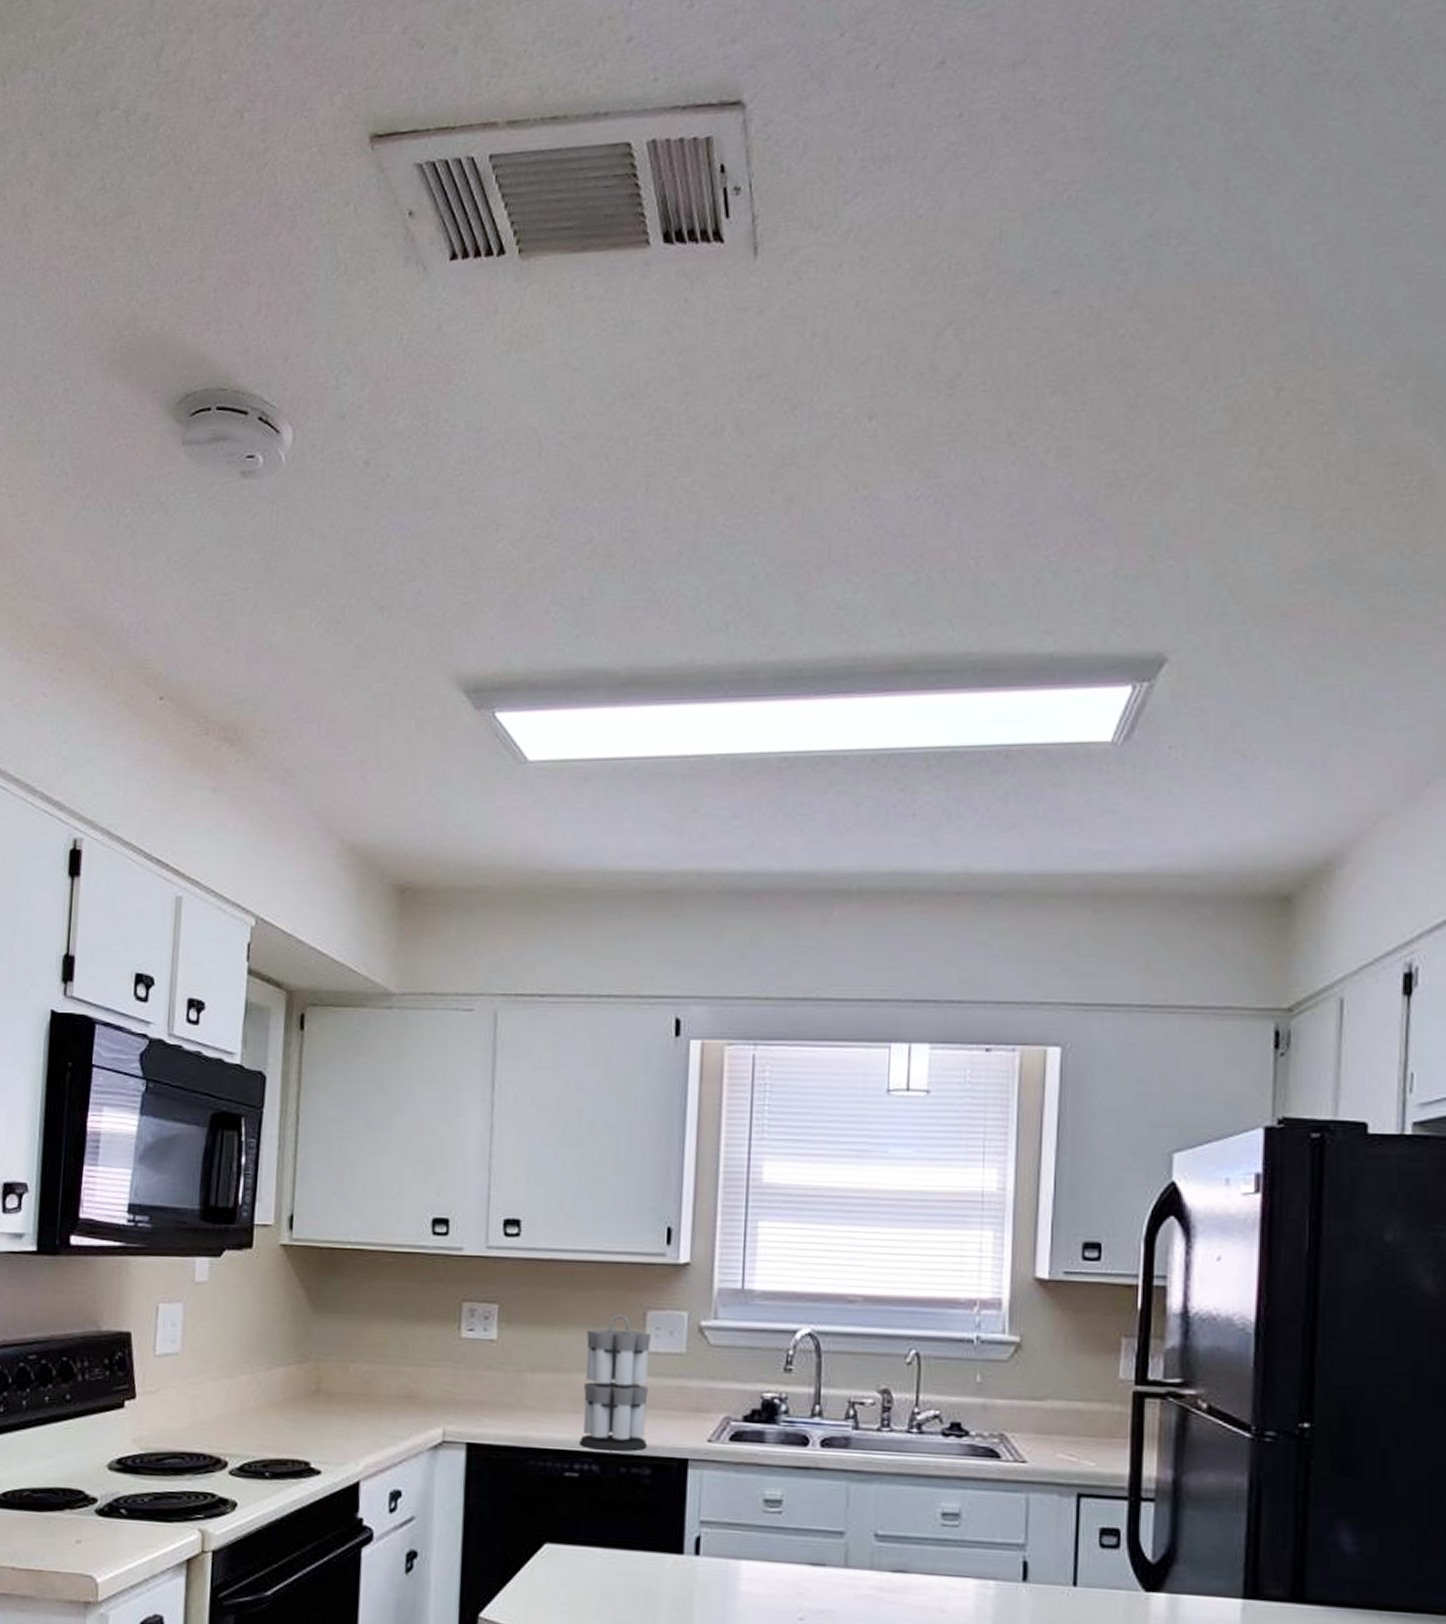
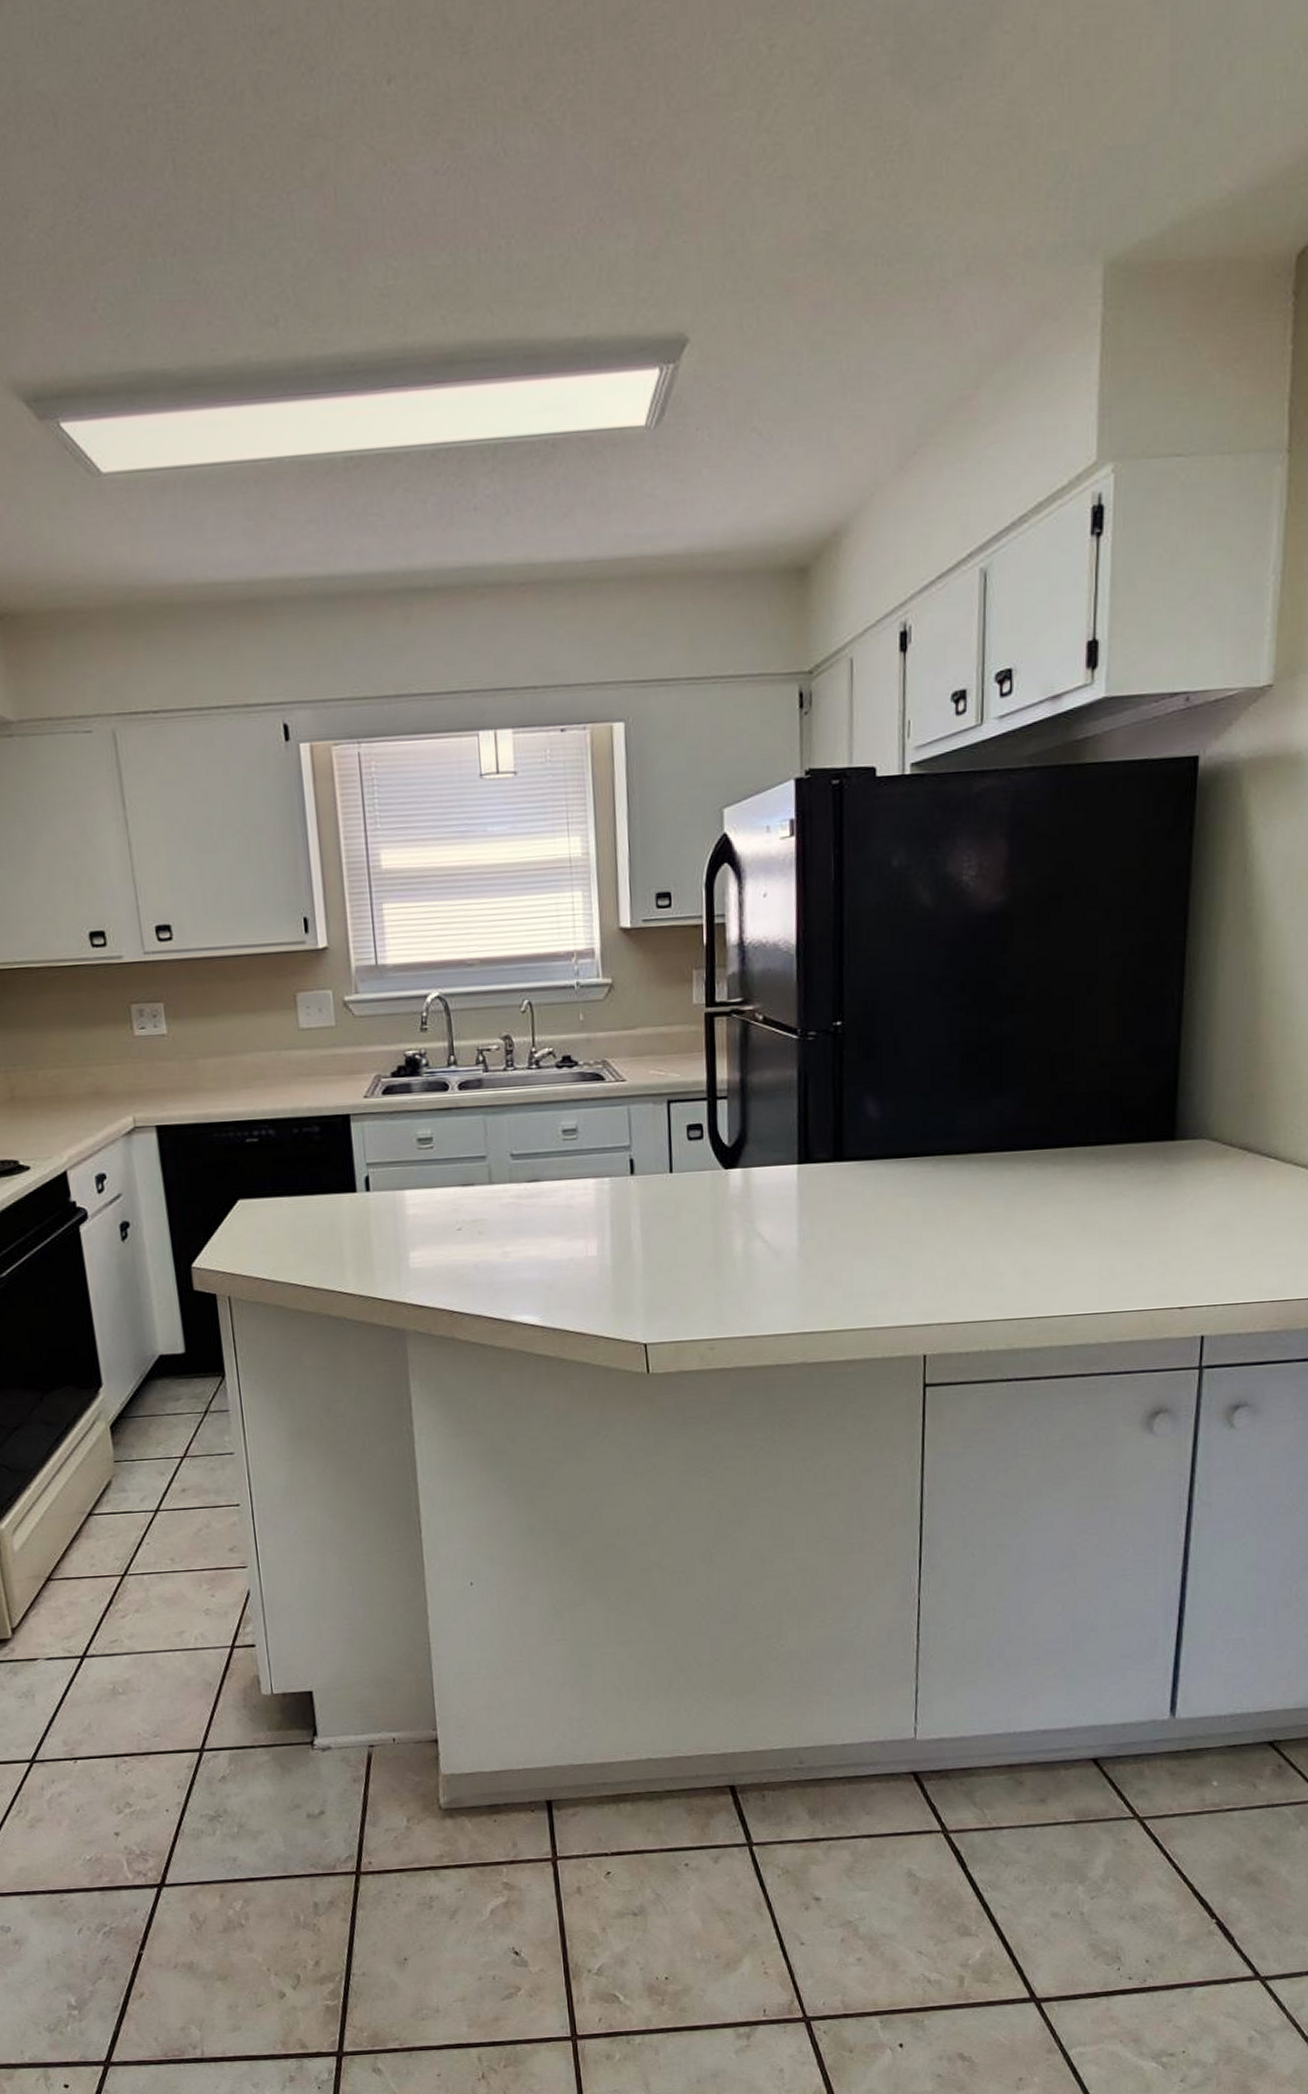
spice rack: present [580,1313,651,1452] -> none [246,998,314,1117]

